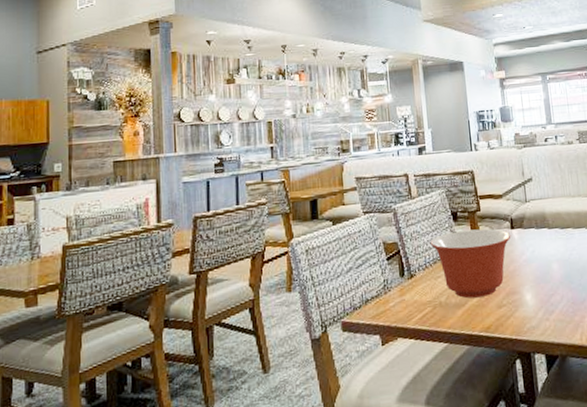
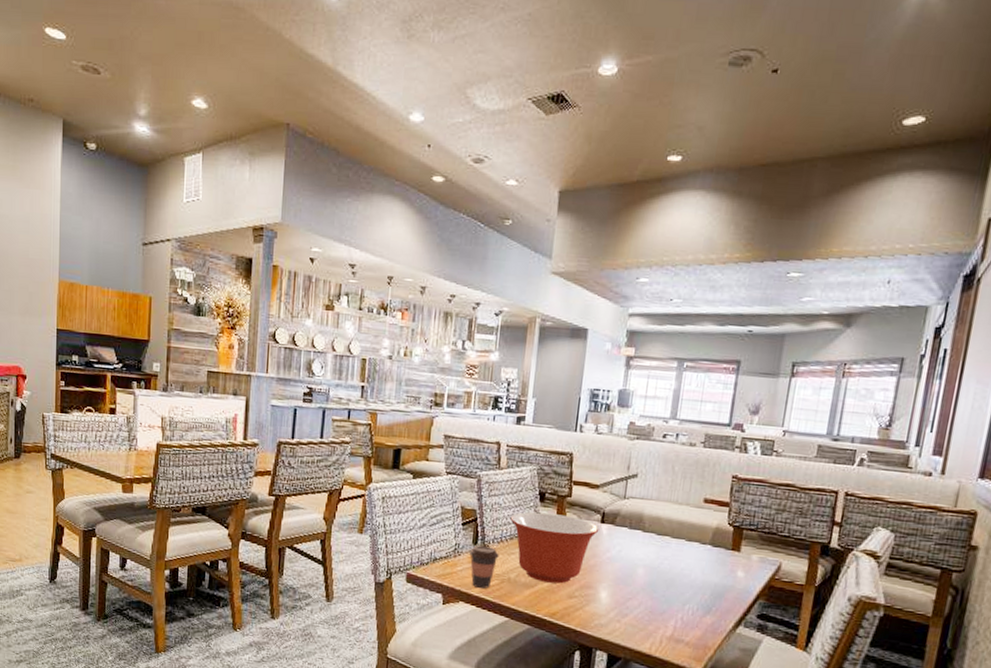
coffee cup: none [399,275,427,321] -> present [469,545,499,589]

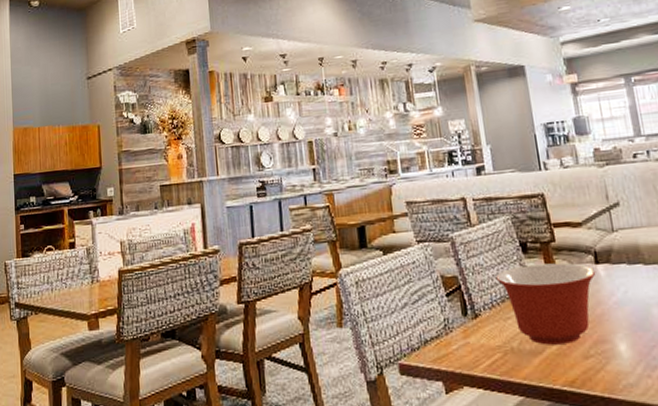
coffee cup: present [469,545,499,589] -> none [461,315,495,367]

